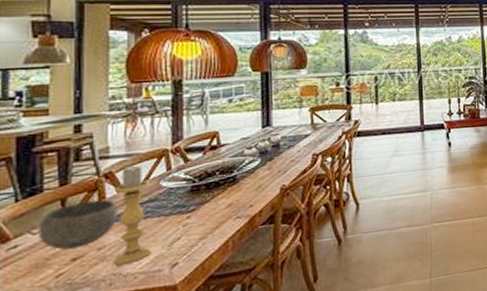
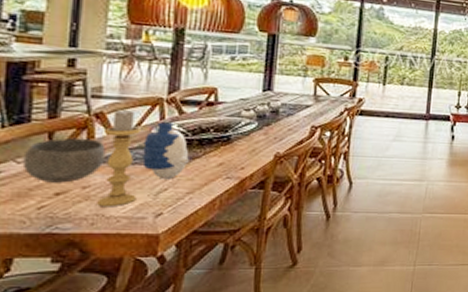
vase: none [153,171,199,229] -> present [142,122,189,180]

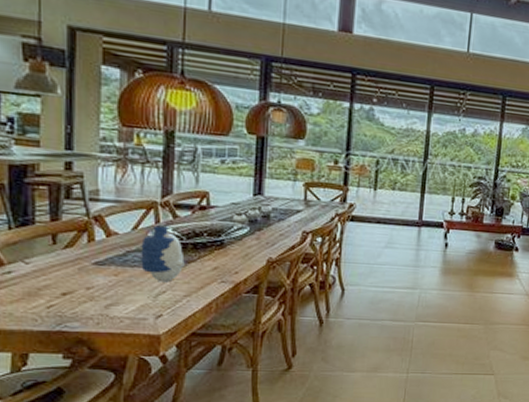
bowl: present [22,137,106,183] -> none [30,240,106,284]
candle holder: present [97,109,141,207] -> none [101,212,137,308]

